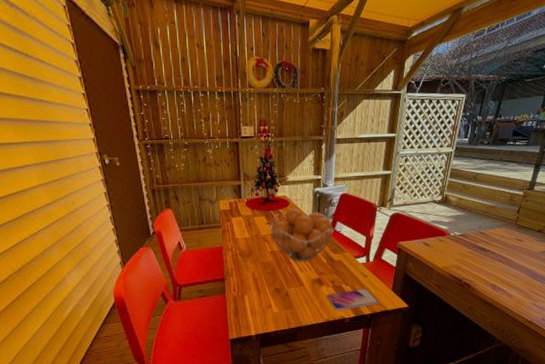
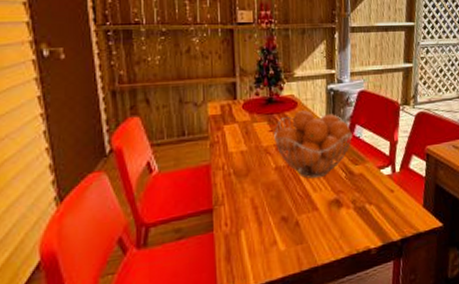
smartphone: present [326,289,379,311] -> none [346,207,409,240]

